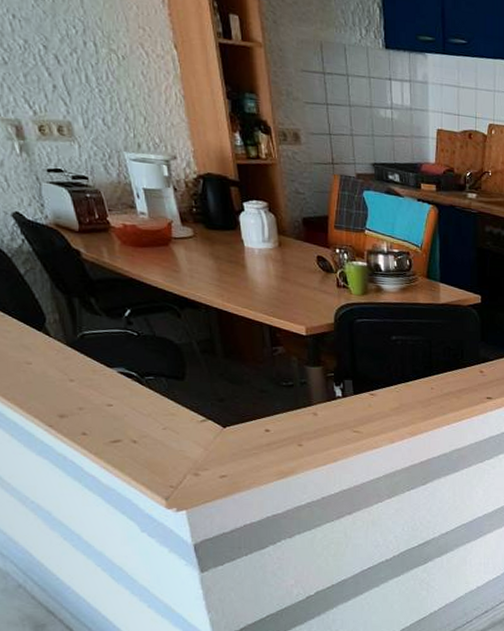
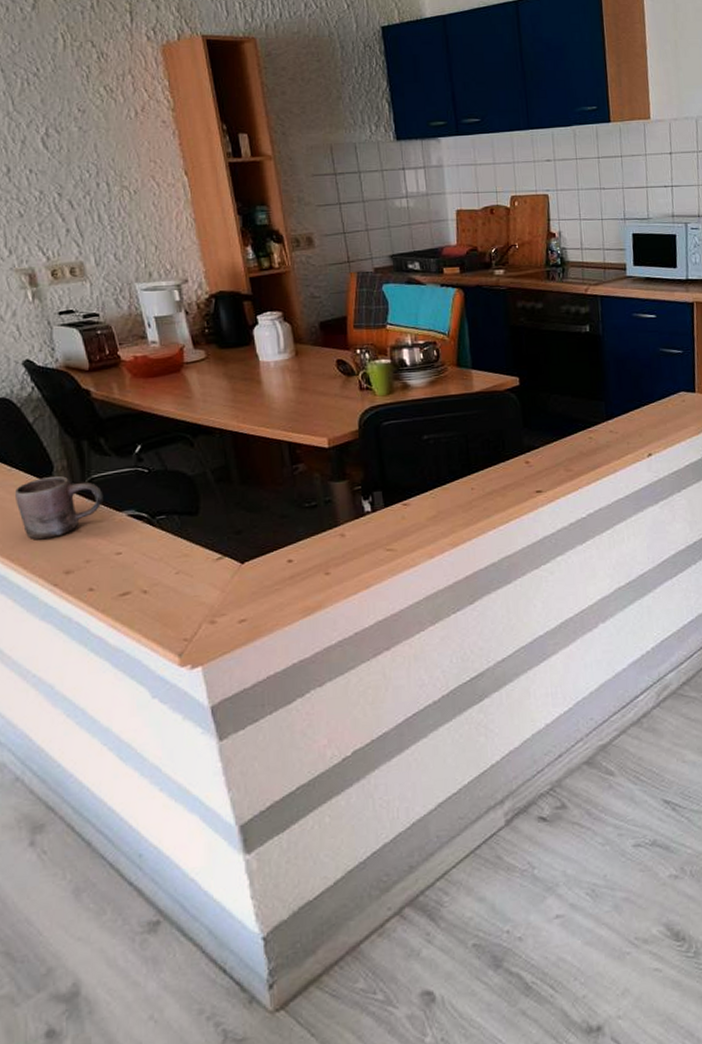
mug: none [8,327,95,384] -> present [14,475,104,540]

